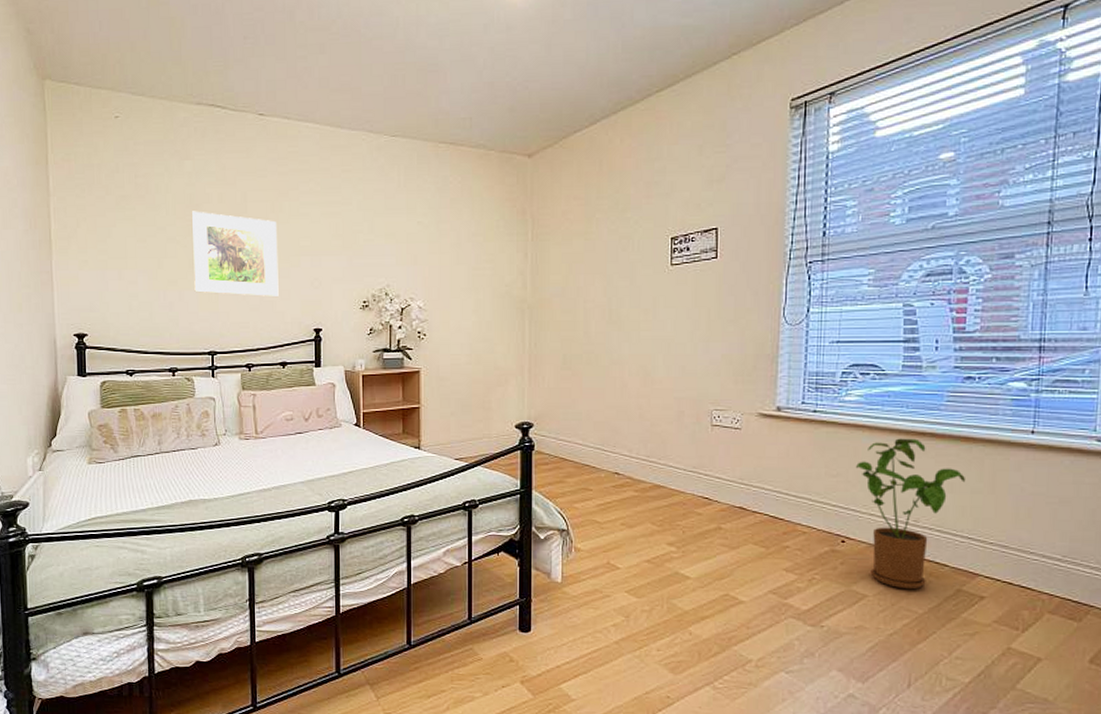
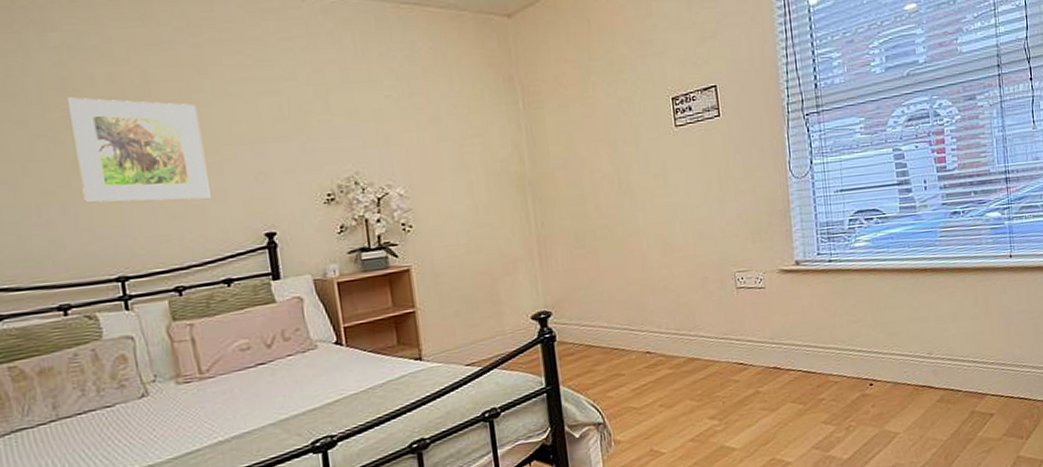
house plant: present [856,438,965,590] -> none [873,275,964,421]

